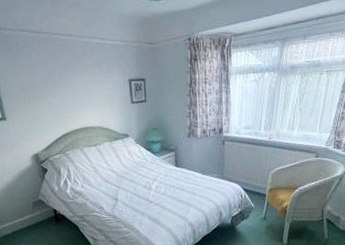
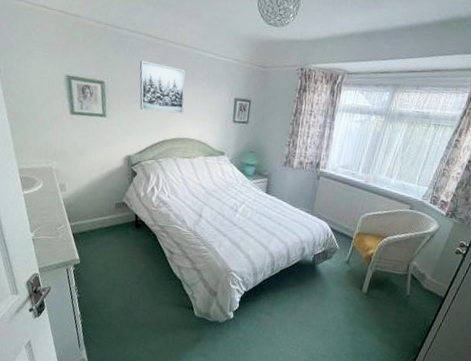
wall art: none [28,57,82,107] -> present [139,60,186,114]

